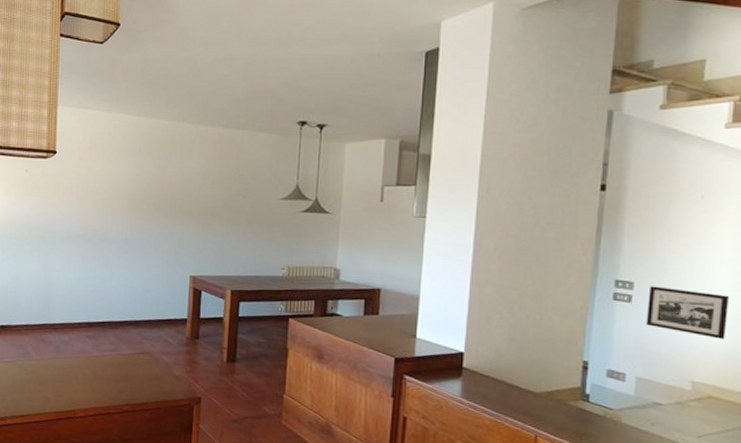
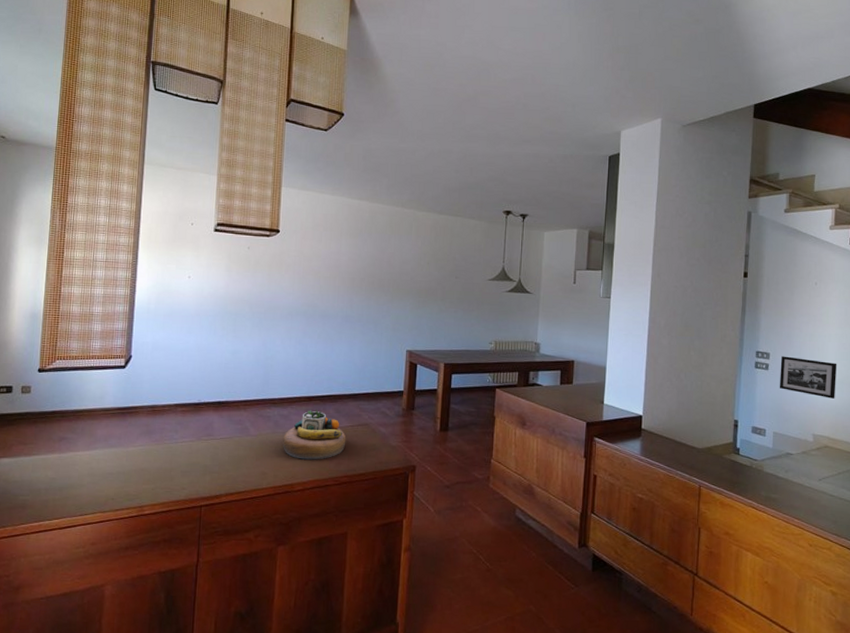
decorative bowl: none [64,335,128,387] -> present [283,409,346,460]

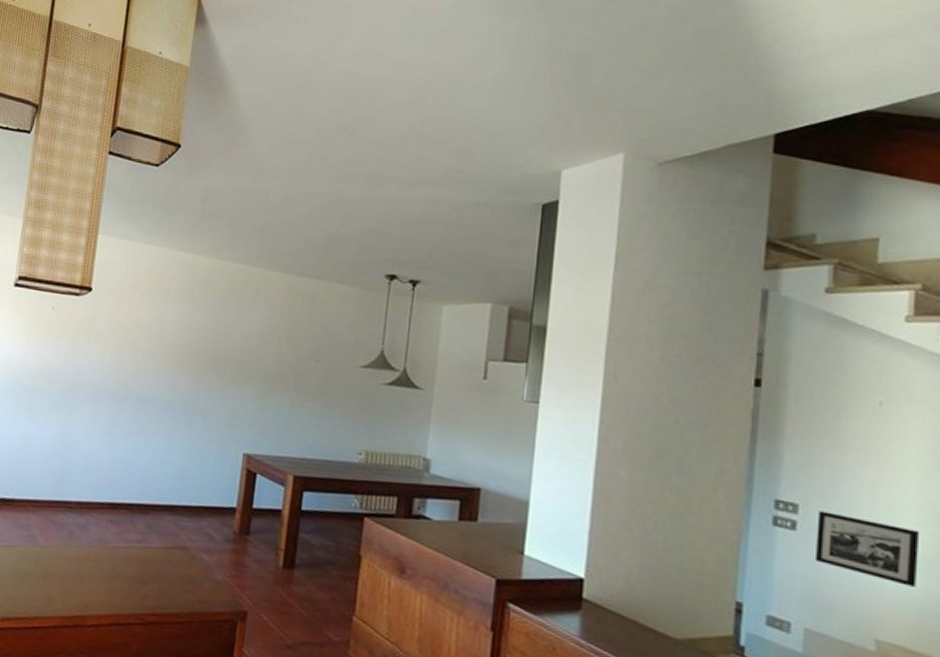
decorative bowl: present [283,409,346,460] -> none [76,520,158,588]

